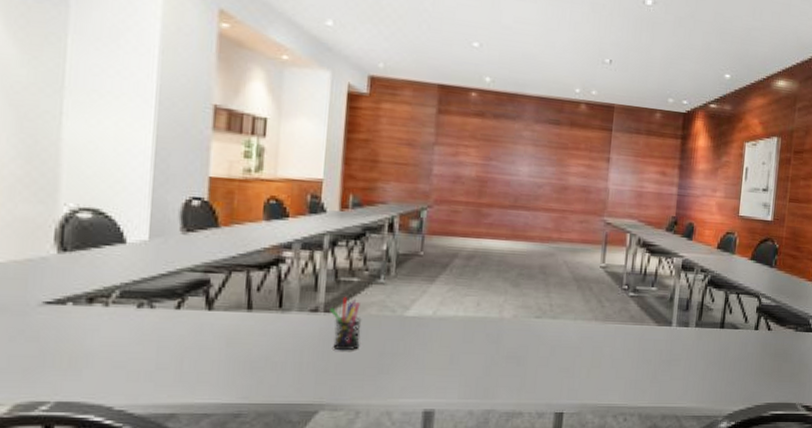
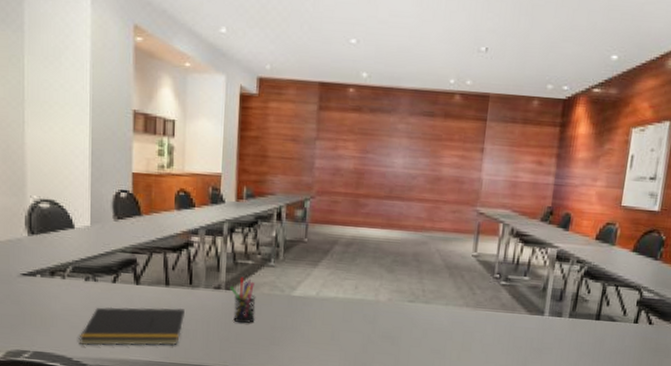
notepad: none [123,337,271,390] -> present [79,307,185,346]

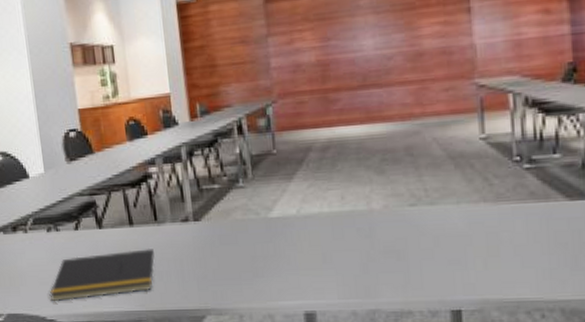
pen holder: present [230,276,256,324] -> none [198,204,232,257]

